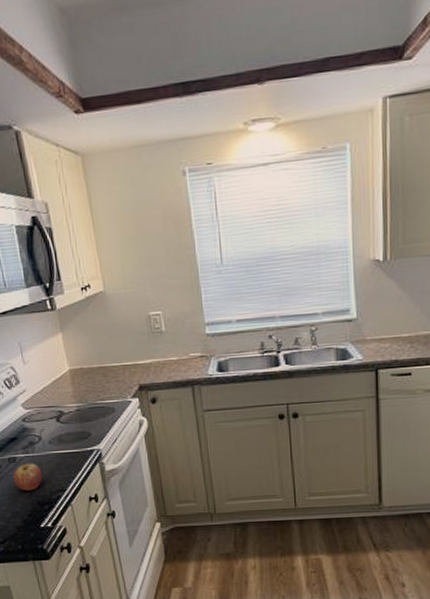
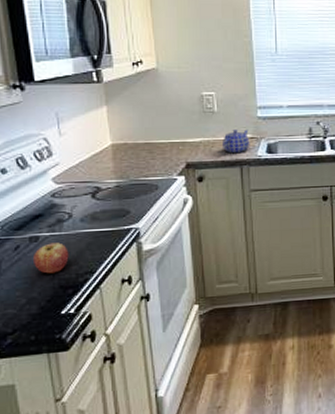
teapot: none [171,348,200,373] -> present [221,129,250,153]

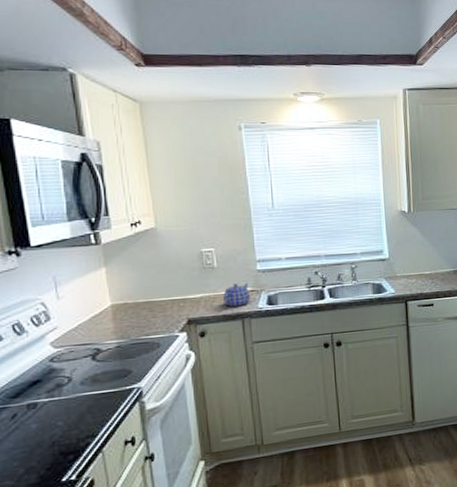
fruit: present [34,242,69,274] -> none [32,408,69,441]

